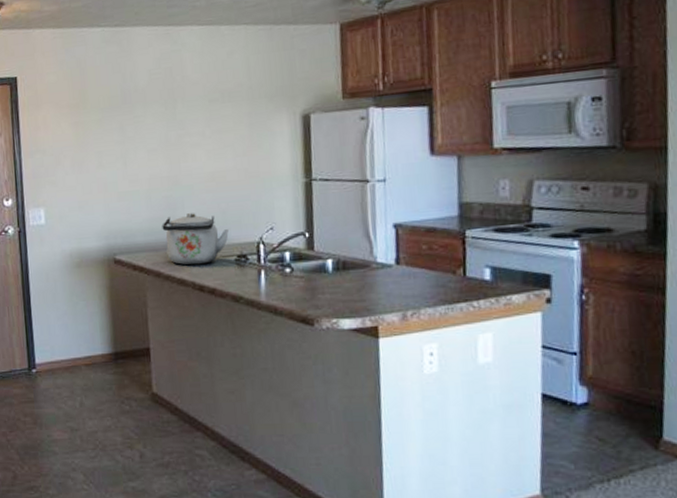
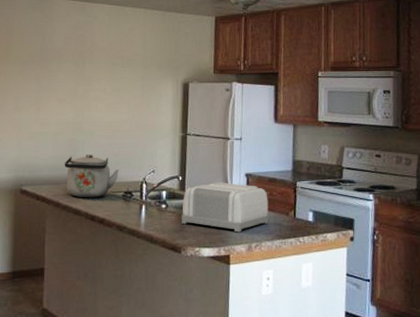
toaster: none [311,236,429,299] -> present [181,182,269,233]

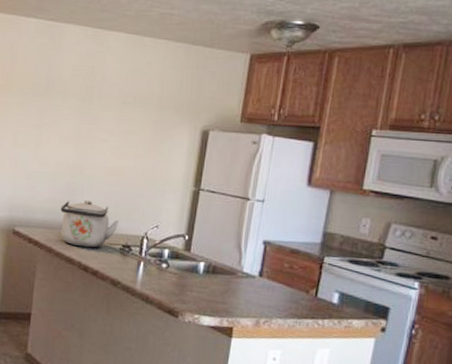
toaster: present [181,182,269,233] -> none [181,246,287,305]

